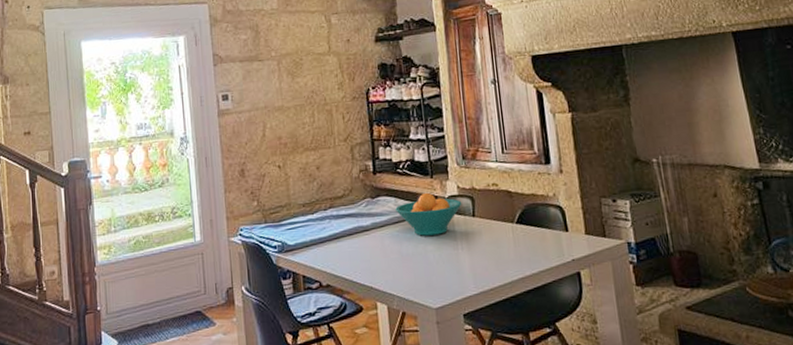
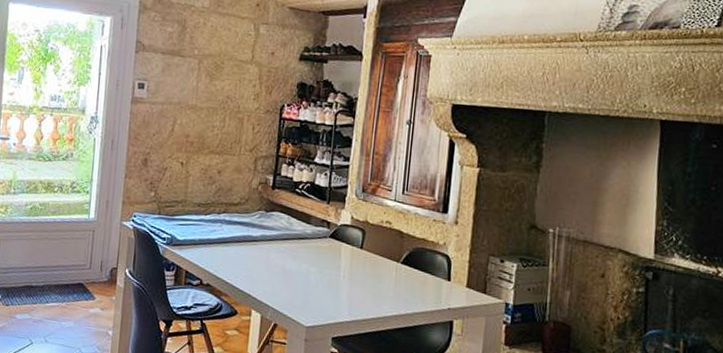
fruit bowl: present [395,192,462,236] -> none [287,216,353,259]

